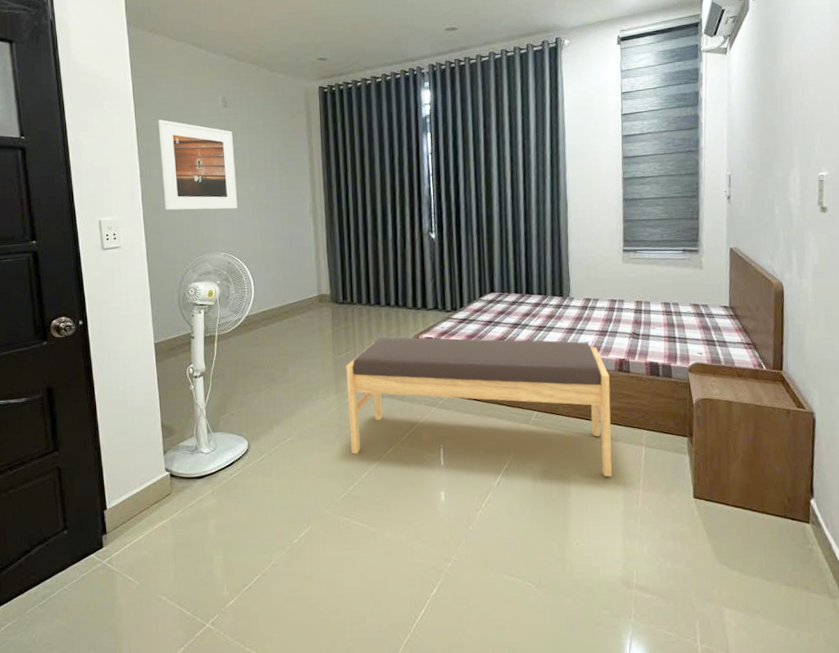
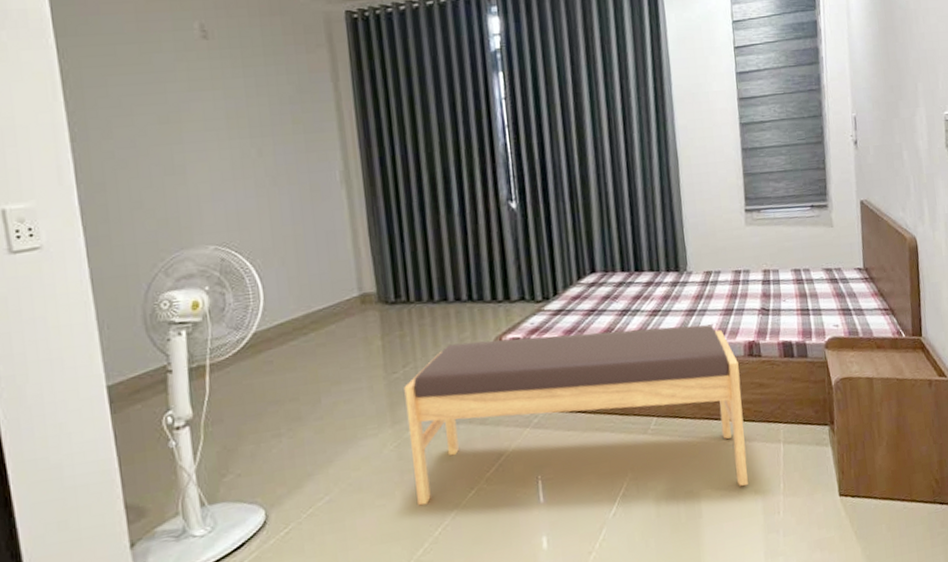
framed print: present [158,119,237,210] -> none [96,57,231,189]

